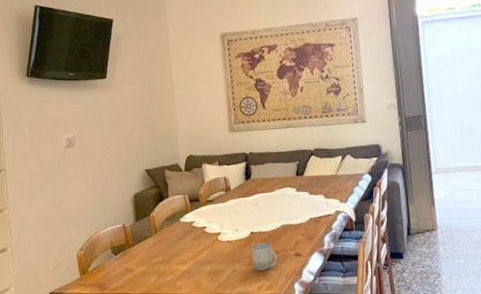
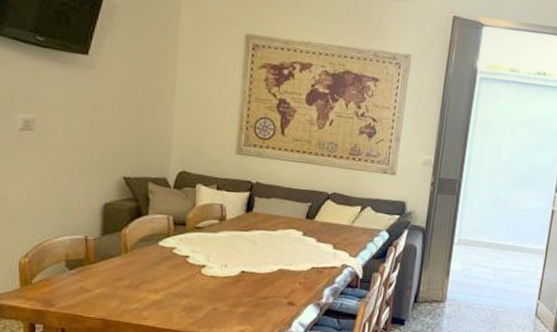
cup: present [251,242,278,271] -> none [236,284,267,315]

